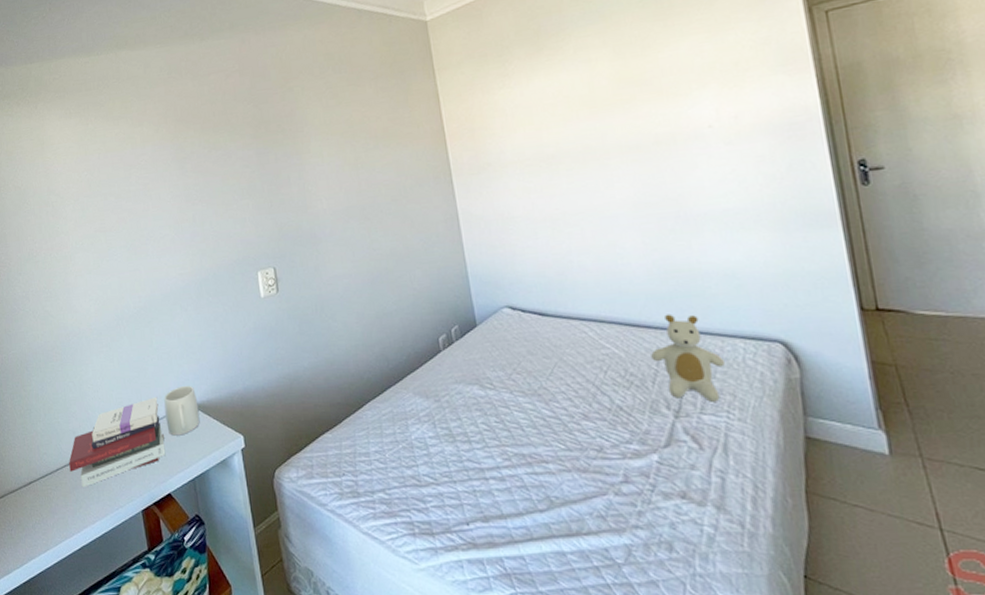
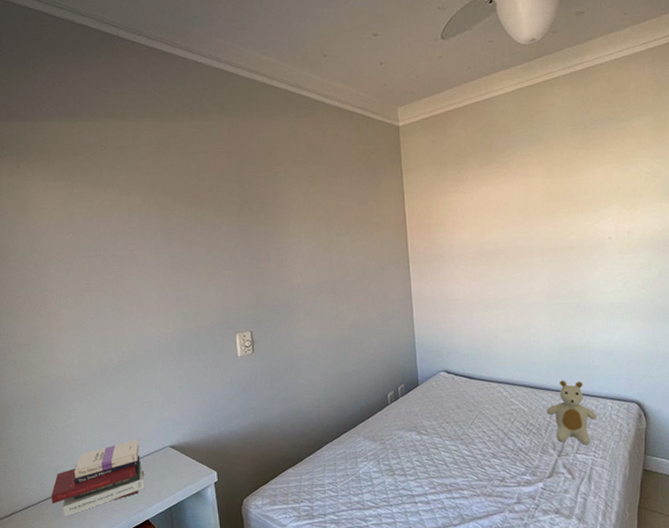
mug: present [163,385,200,436] -> none [144,429,178,472]

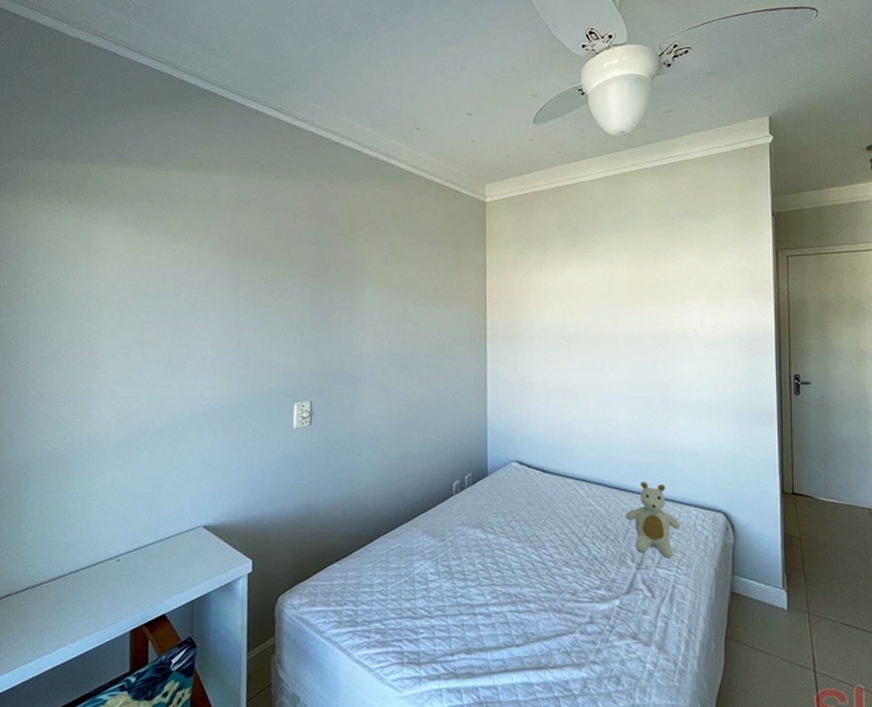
books: present [51,440,145,517] -> none [56,515,169,604]

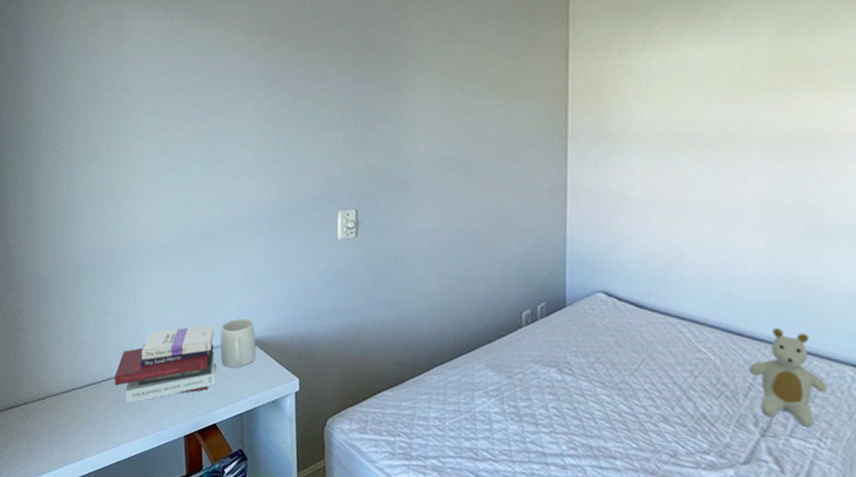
books: none [56,515,169,604] -> present [115,324,216,403]
mug: none [173,506,211,556] -> present [219,317,256,368]

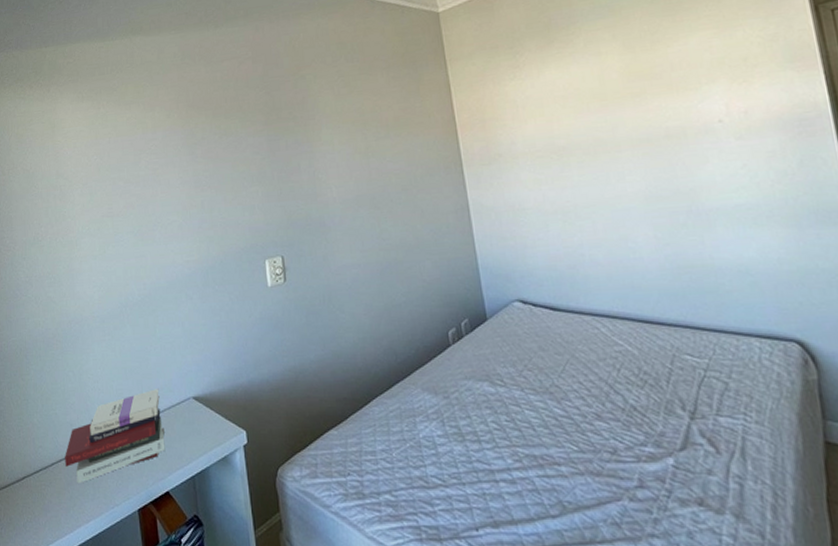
mug: present [219,317,256,368] -> none [165,376,202,430]
stuffed bear: present [749,327,827,428] -> none [665,310,740,403]

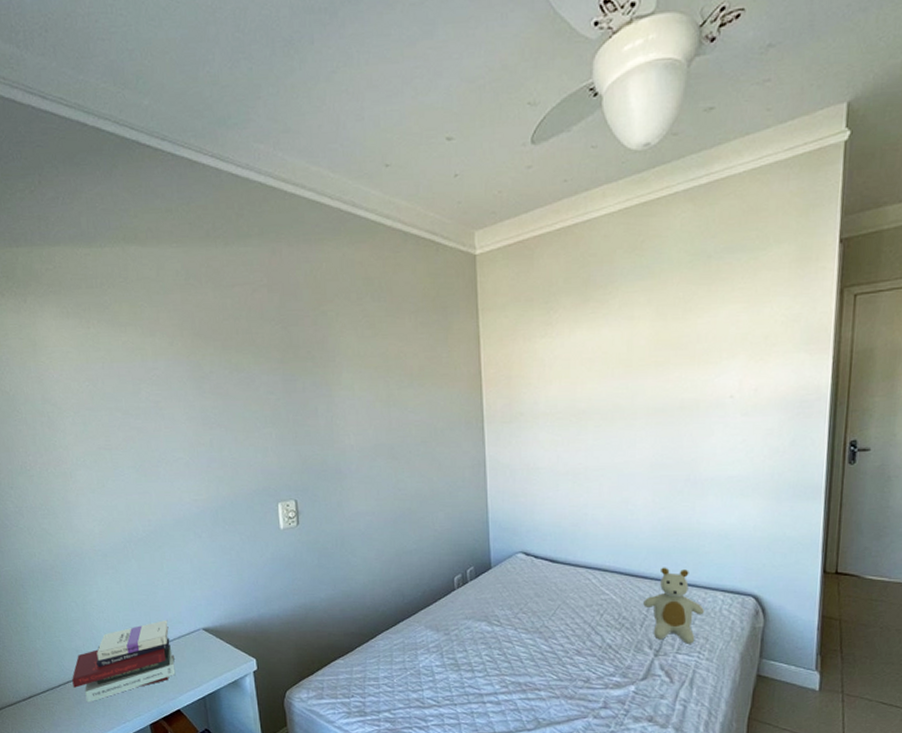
stuffed bear: none [665,310,740,403] -> present [643,567,704,644]

